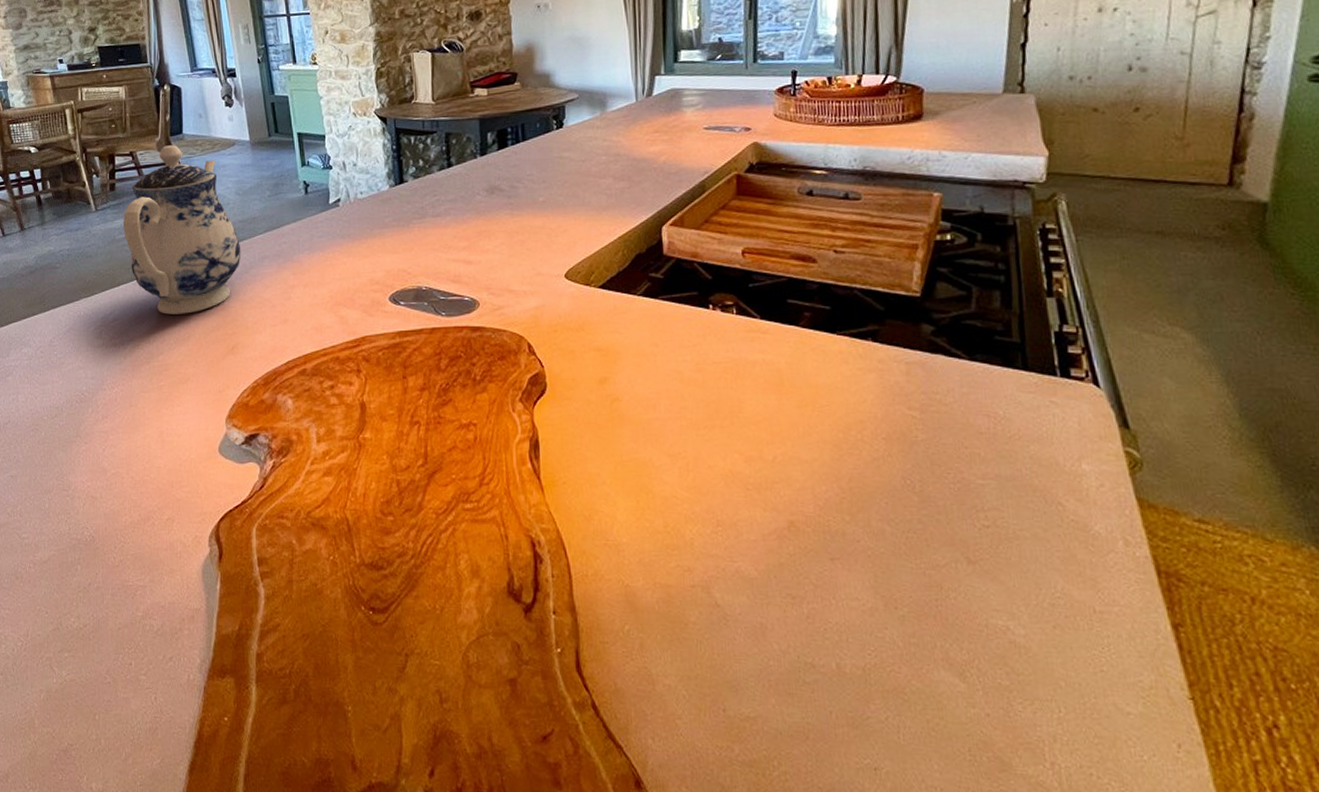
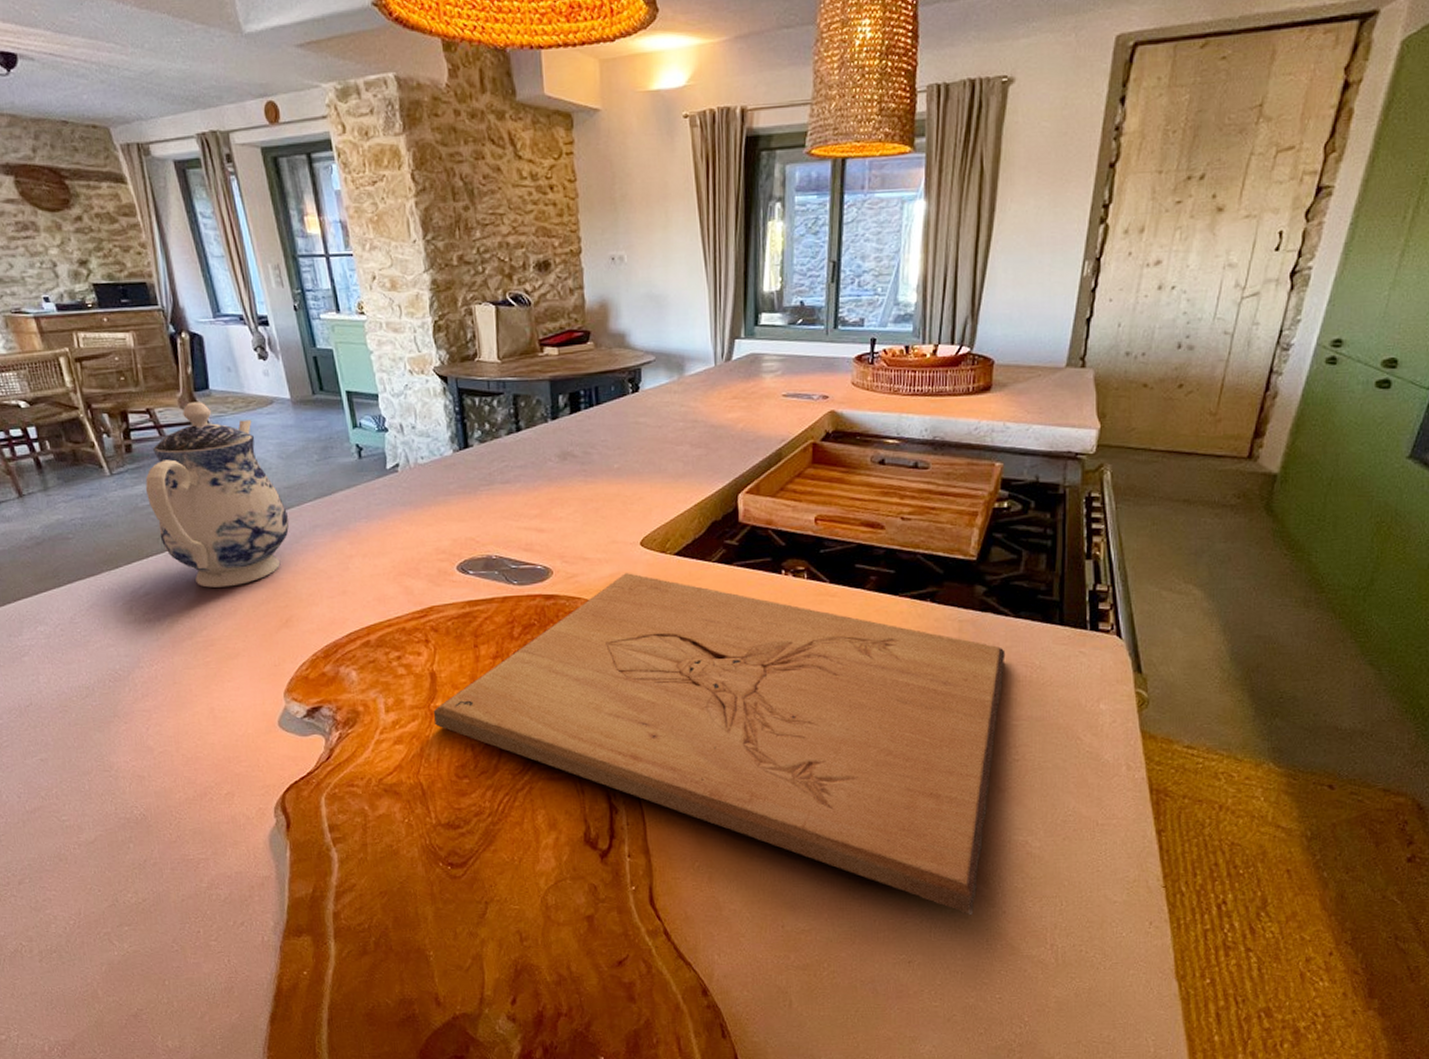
cutting board: none [361,306,963,716] -> present [433,573,1006,916]

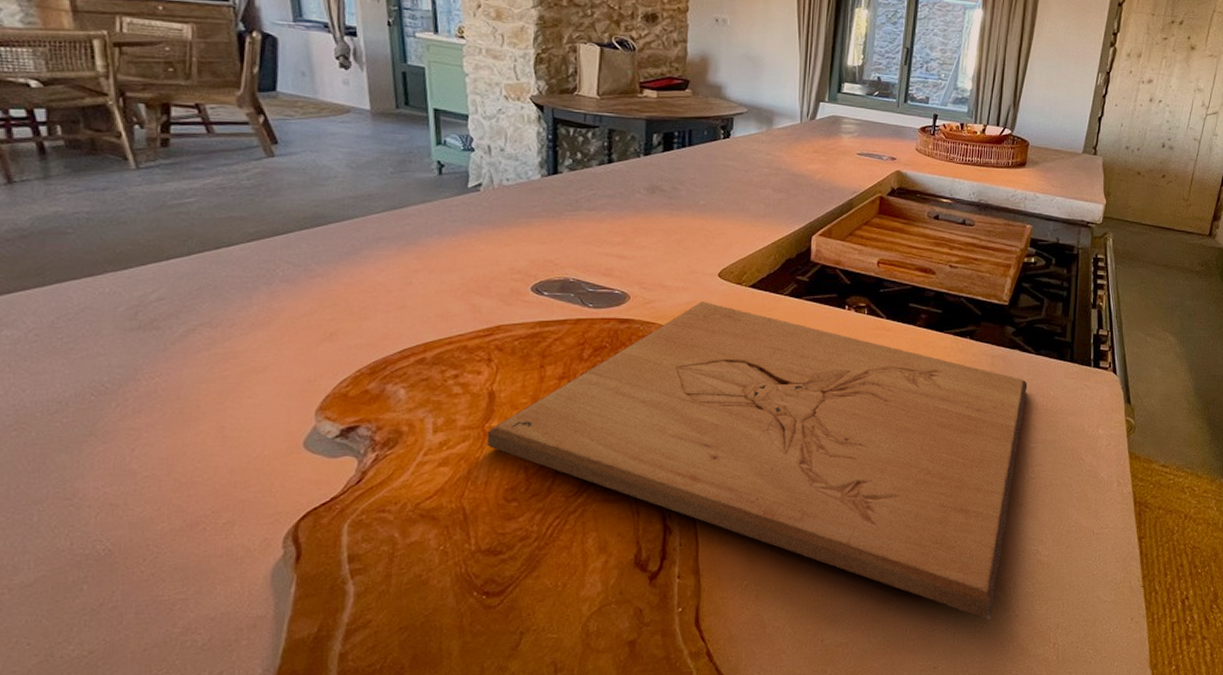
teapot: present [145,402,290,588] -> none [178,102,350,296]

